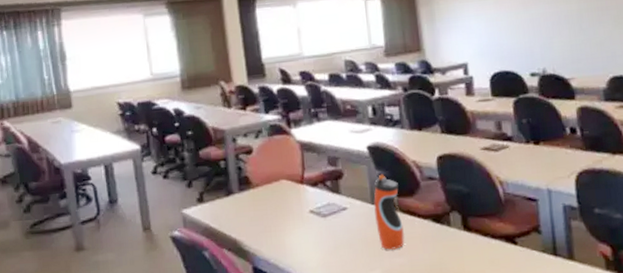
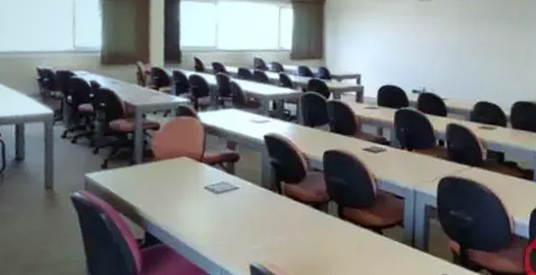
water bottle: present [374,174,405,250] -> none [262,161,287,229]

